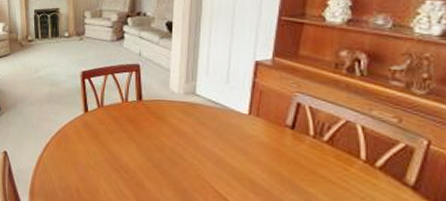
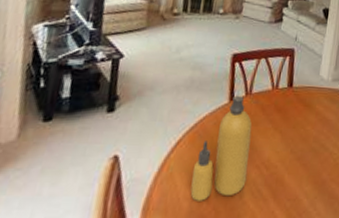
bottle: none [62,107,109,193] -> present [190,95,252,201]

